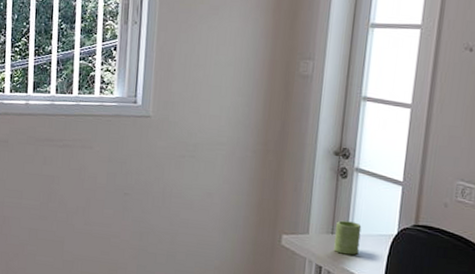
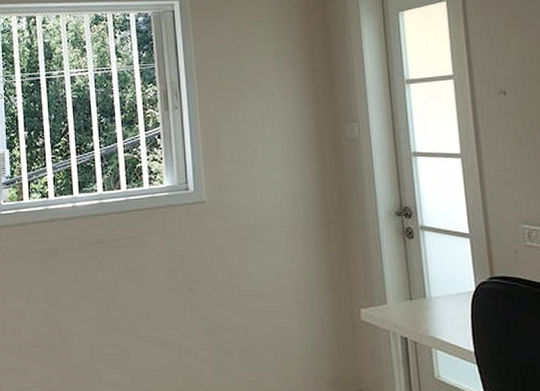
mug: present [334,220,362,255] -> none [413,283,441,321]

